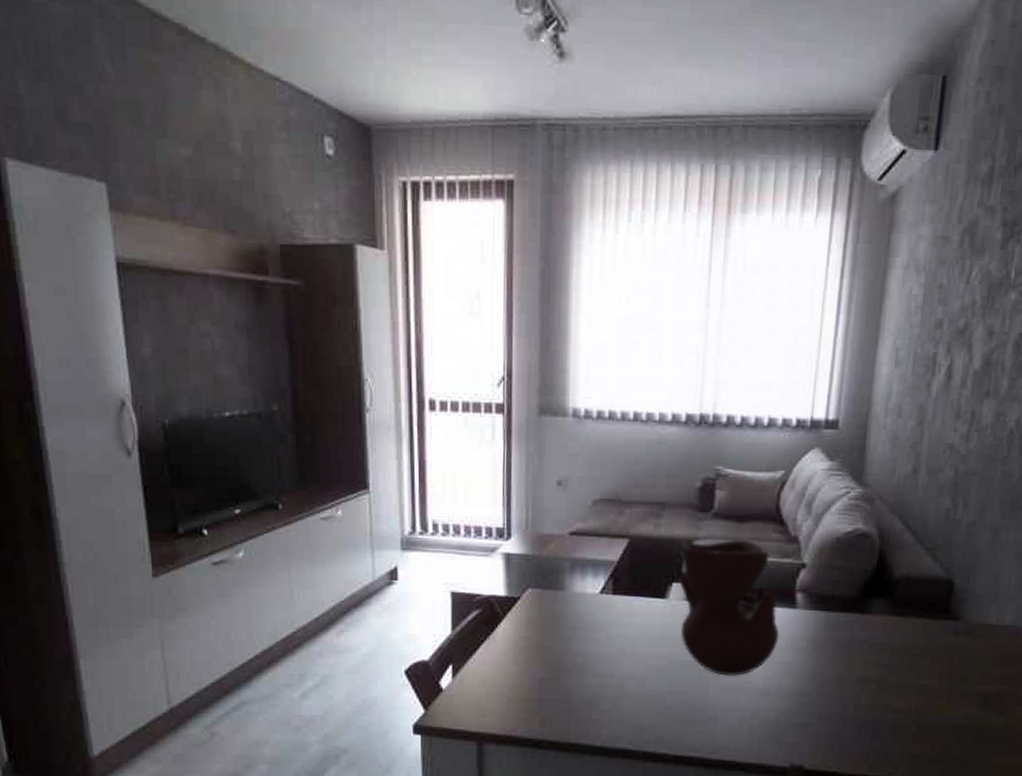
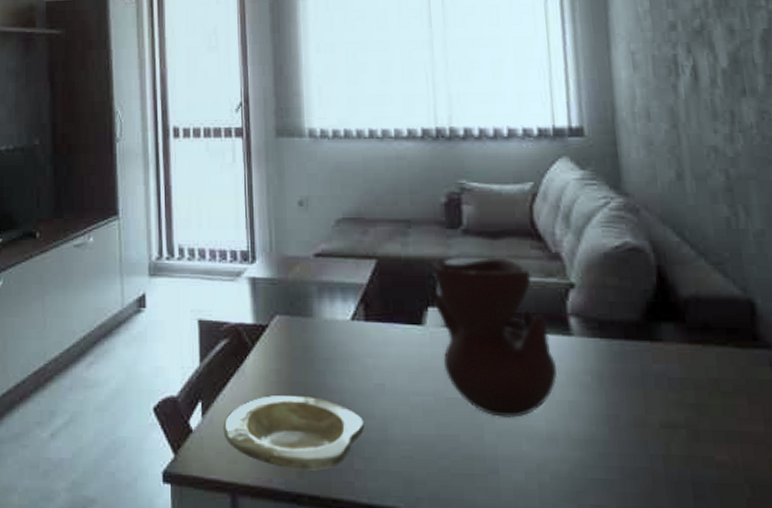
plate: none [472,658,604,721] -> present [223,394,364,471]

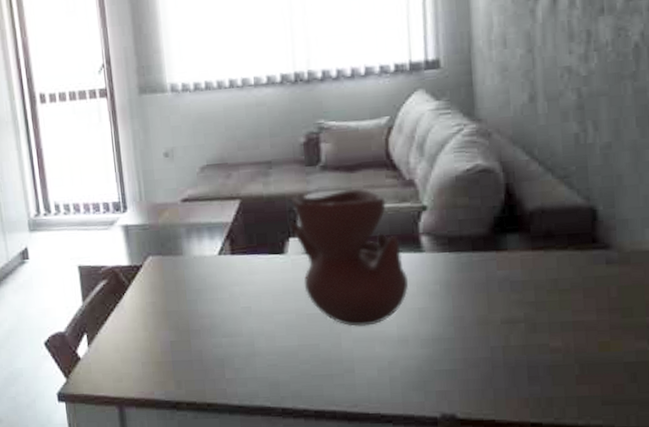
plate: present [223,394,364,471] -> none [107,322,234,383]

